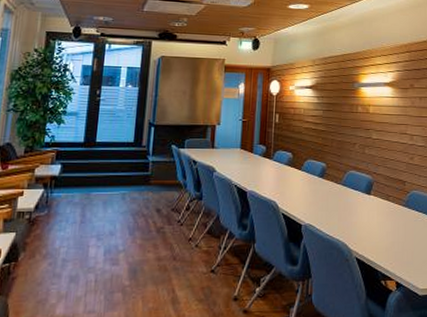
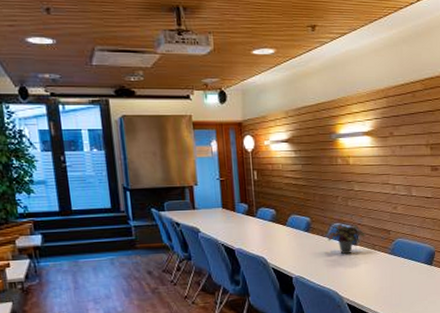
potted plant: none [341,172,381,204] -> present [327,224,366,255]

